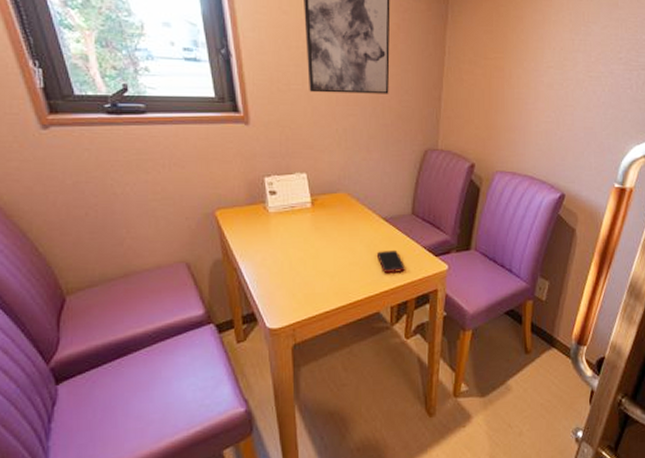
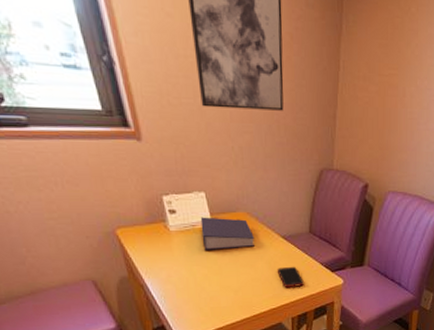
book: none [300,198,354,232] -> present [200,217,254,250]

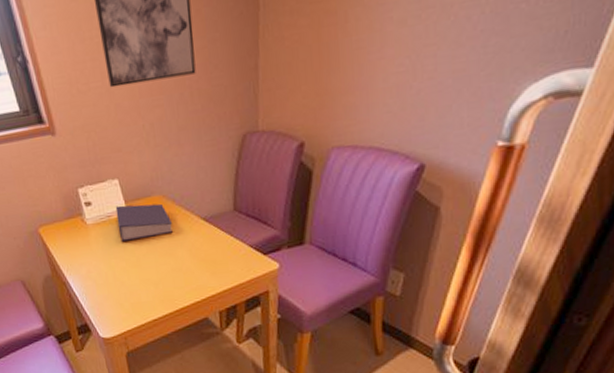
cell phone: present [277,266,304,287] -> none [199,251,231,277]

